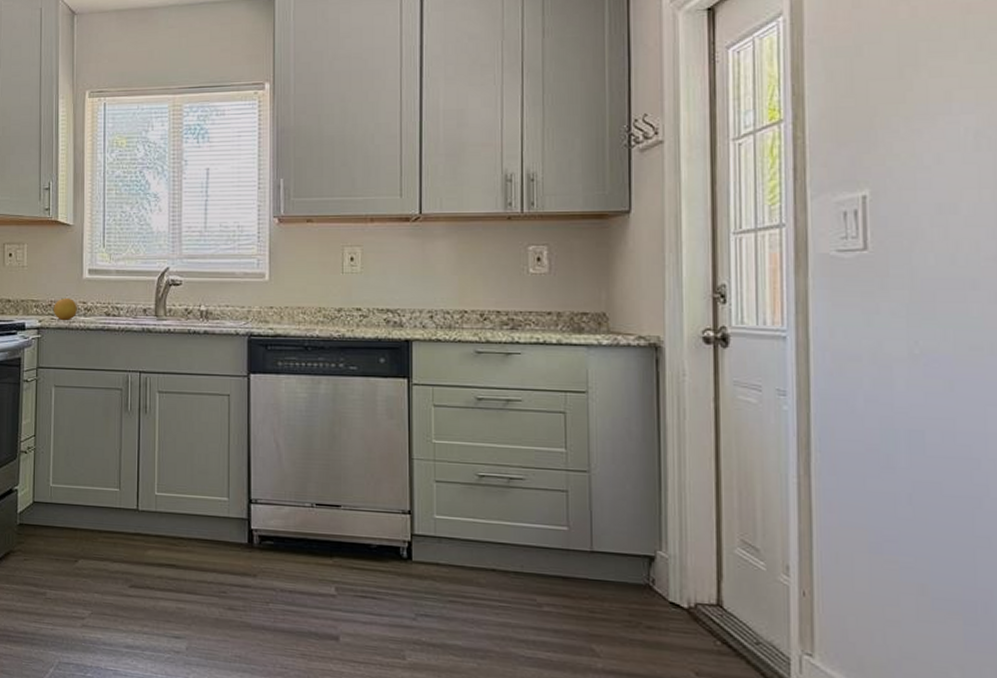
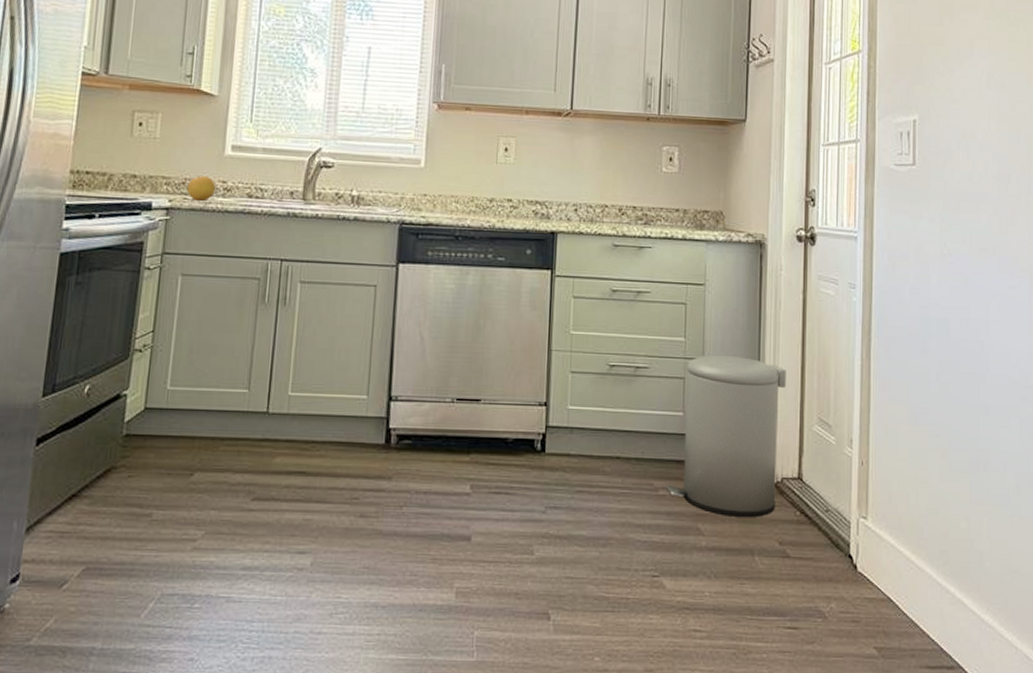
pedal bin: none [551,467,696,643] -> present [666,354,786,517]

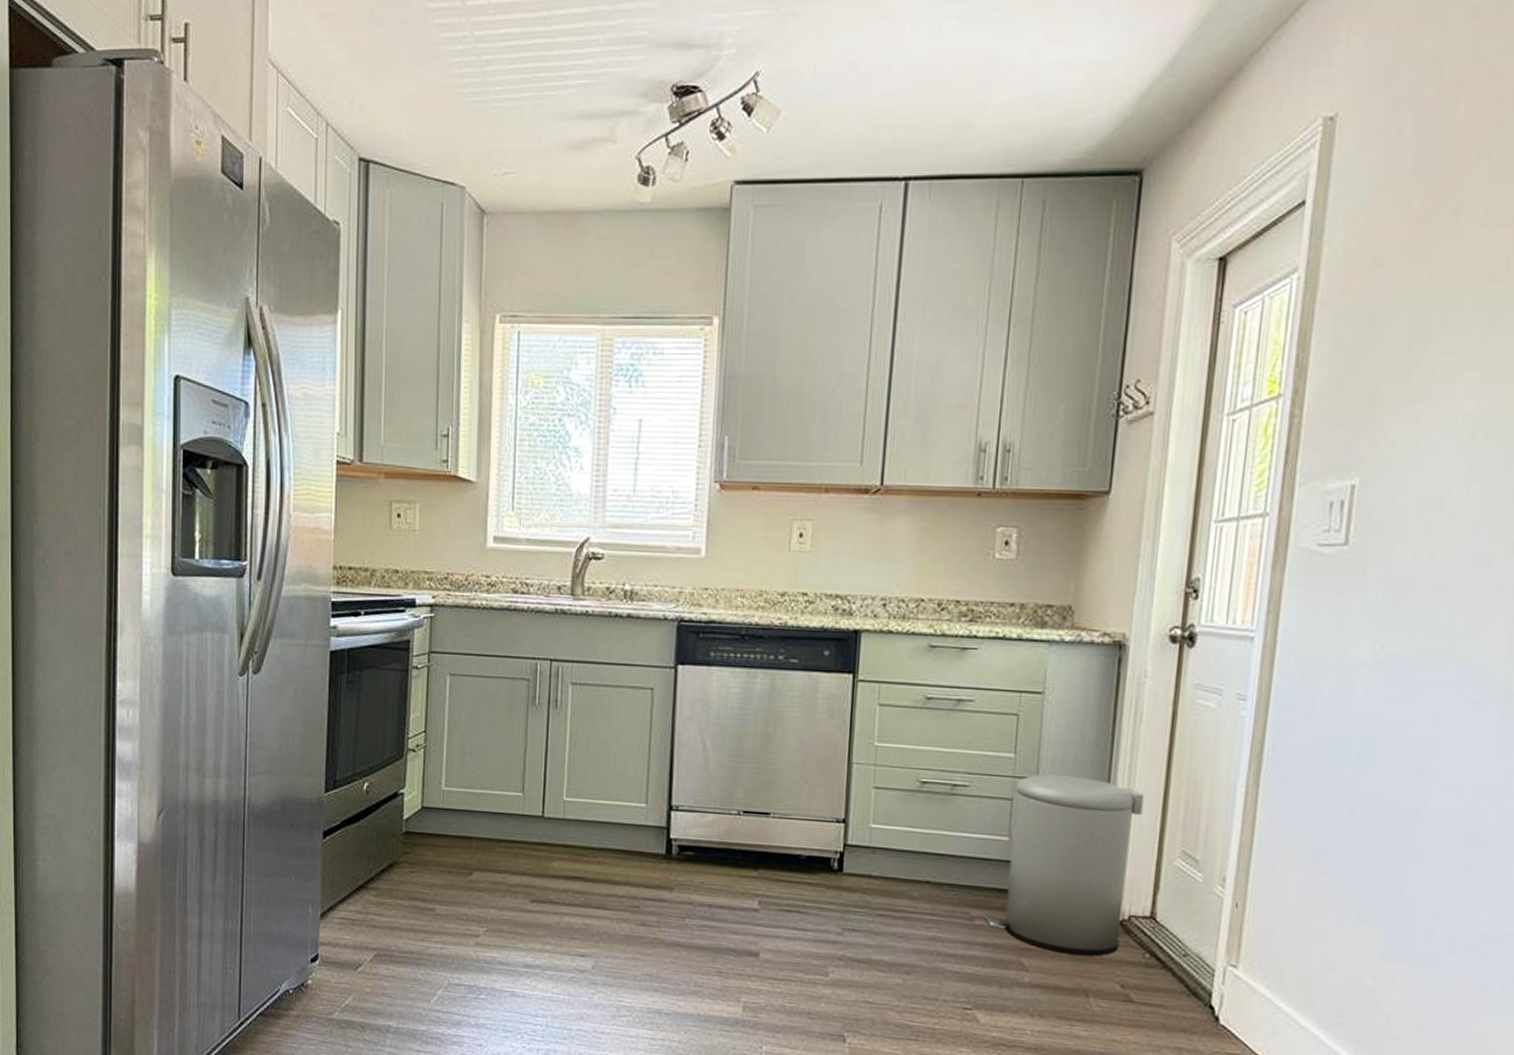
fruit: present [187,175,216,202] -> none [450,569,479,598]

